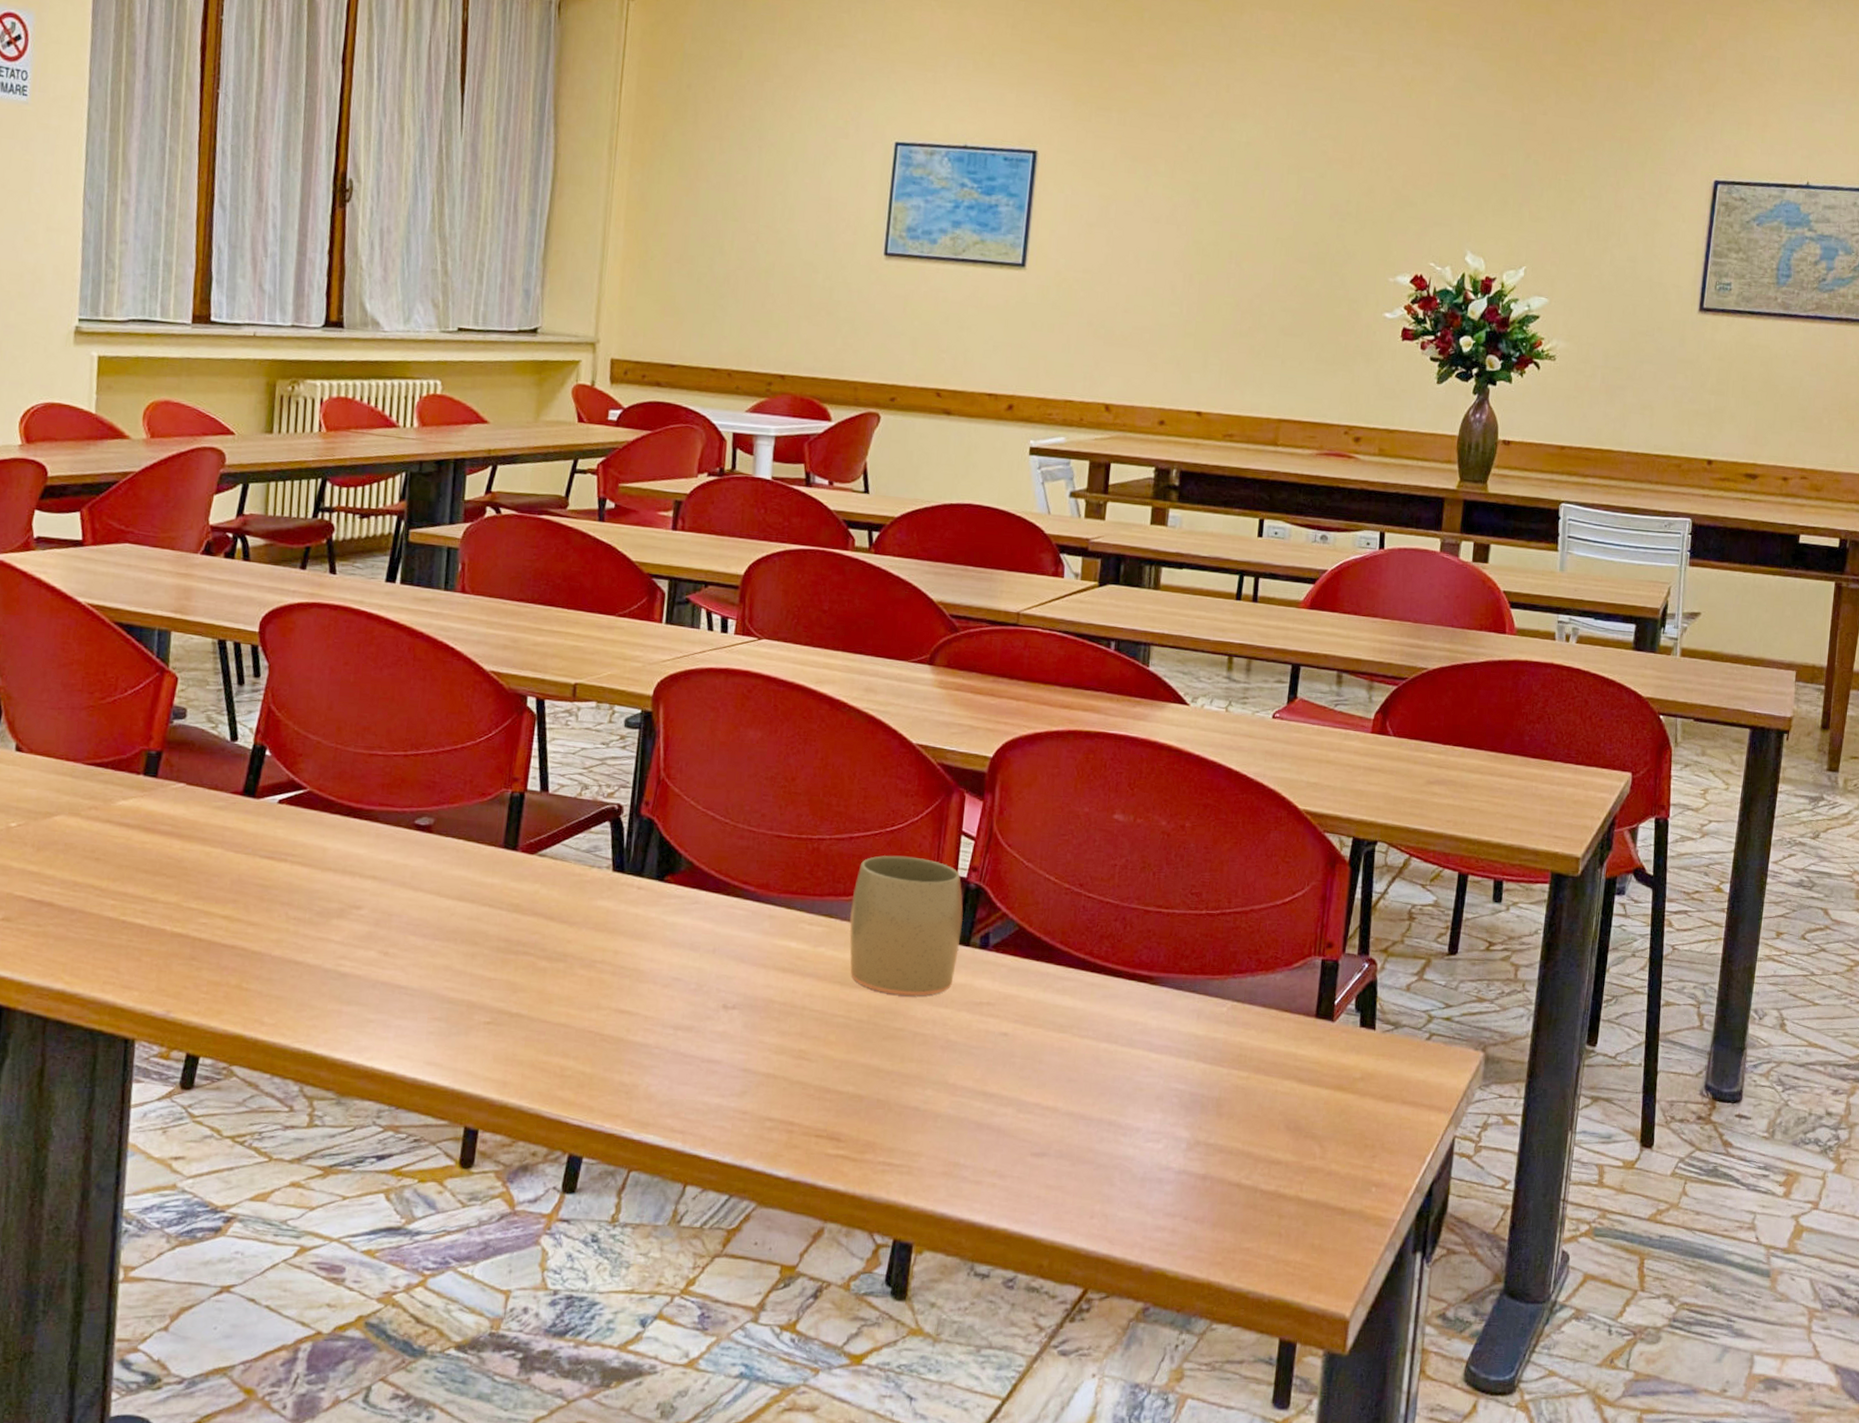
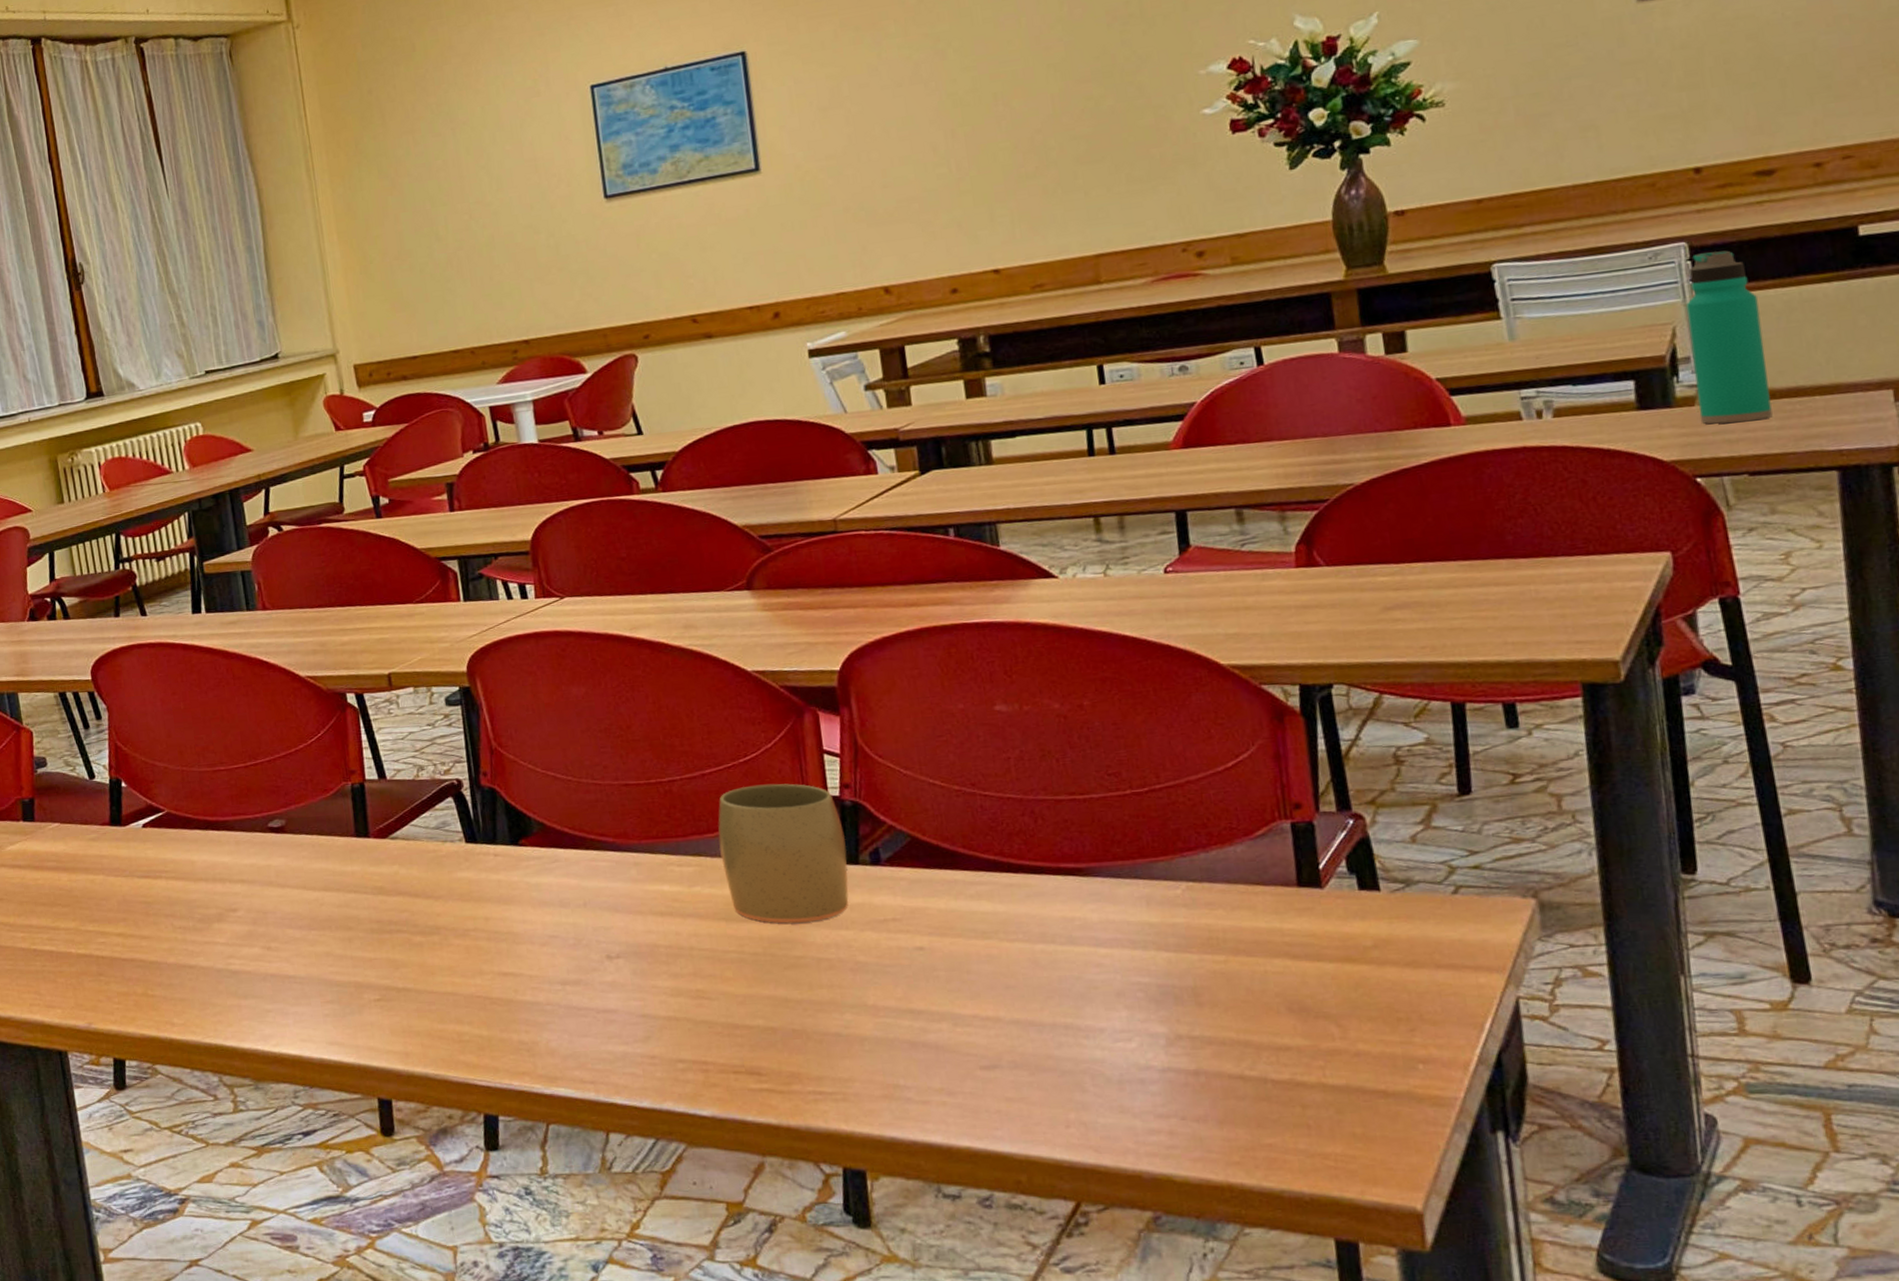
water bottle: none [1672,530,1727,677] -> present [1686,250,1773,424]

